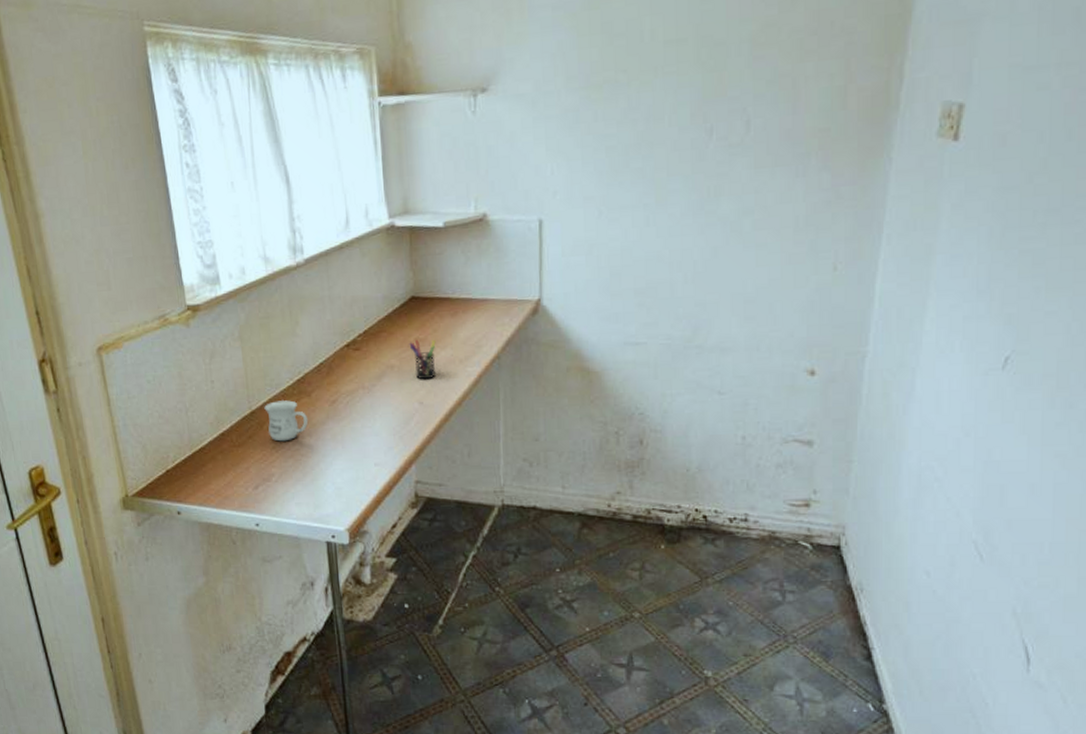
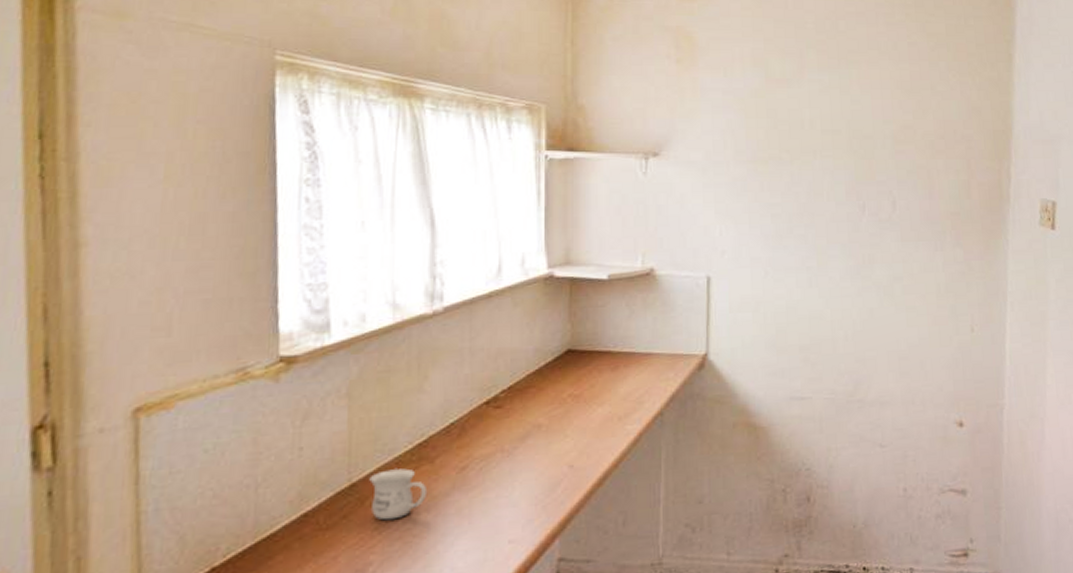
pen holder: present [409,340,436,380] -> none [561,396,593,440]

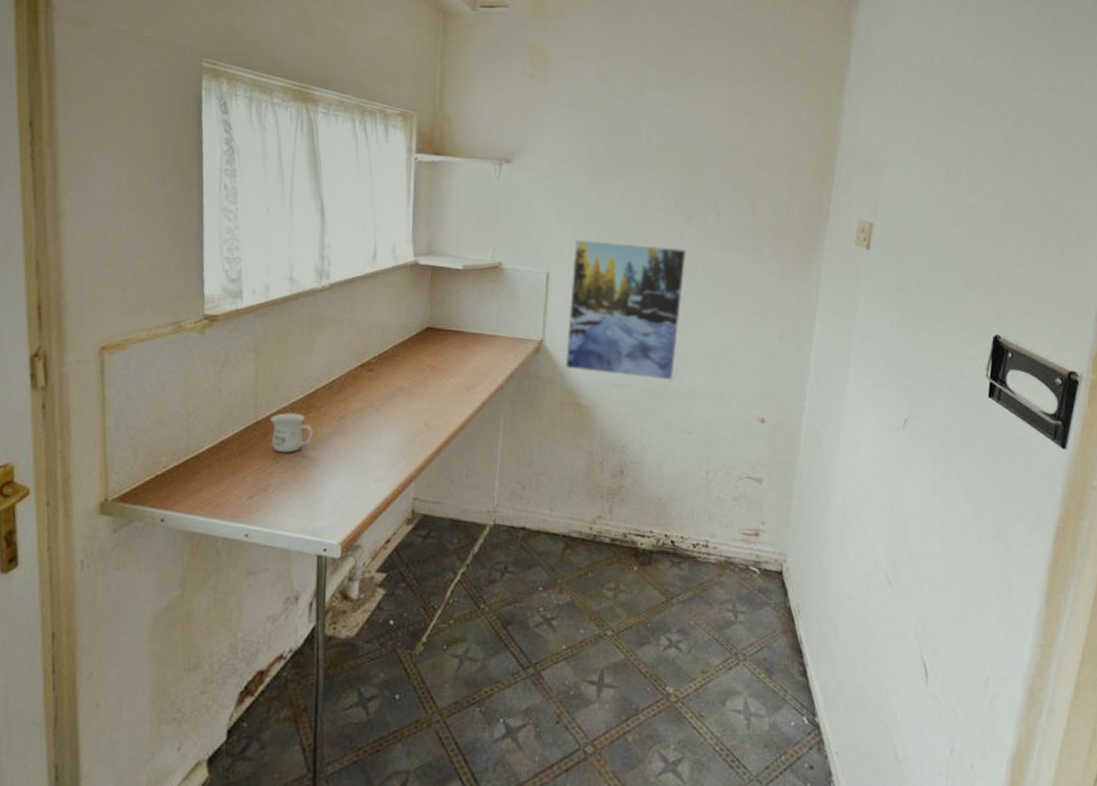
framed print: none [734,236,863,388] -> present [565,239,687,380]

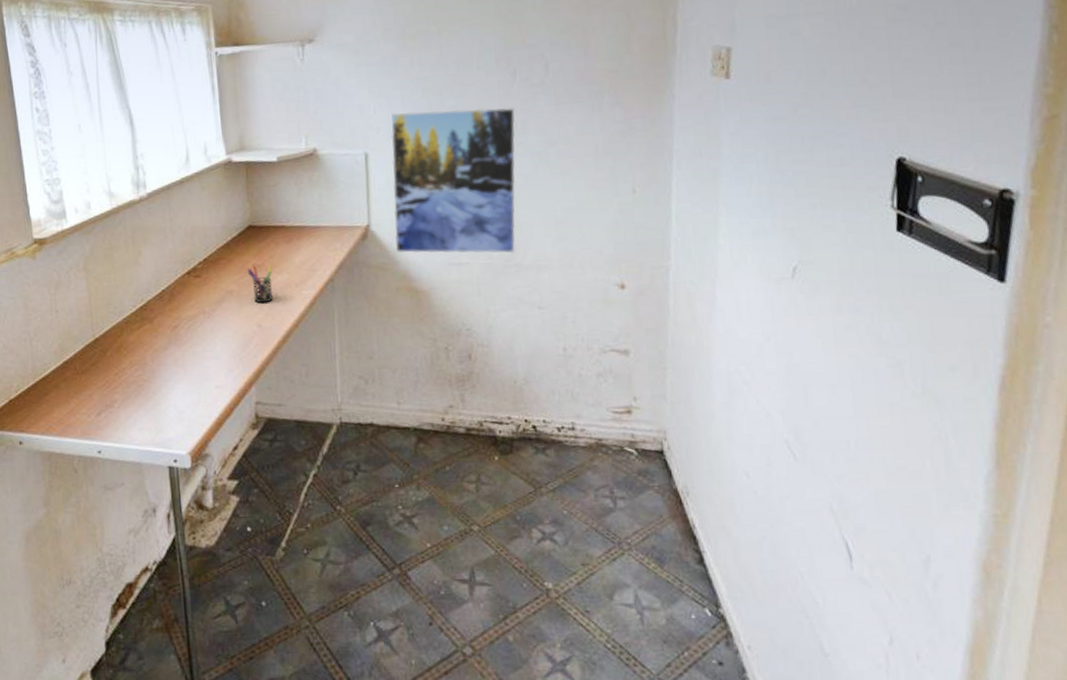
mug: present [270,413,314,453] -> none [107,327,151,368]
pen holder: none [420,366,446,403] -> present [247,266,274,304]

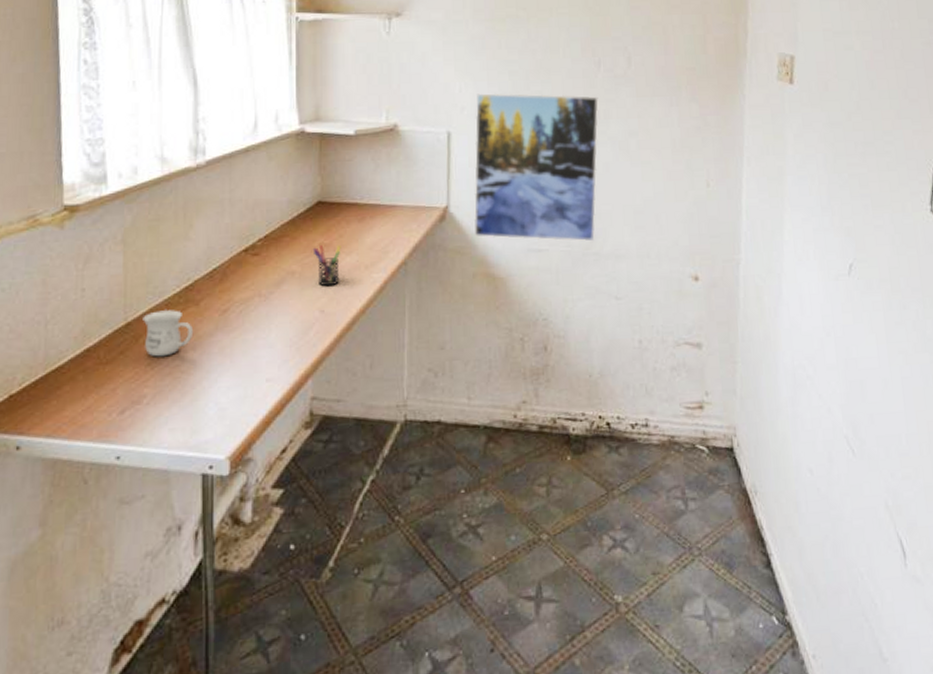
mug: none [107,327,151,368] -> present [143,310,194,357]

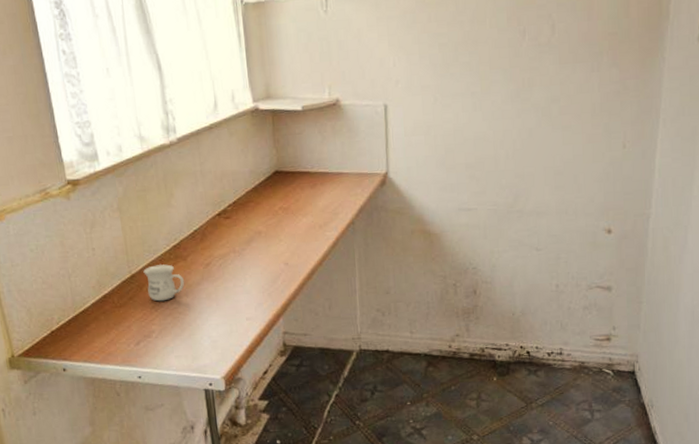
pen holder: present [312,245,341,287] -> none [274,209,299,244]
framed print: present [473,93,599,241] -> none [409,65,523,201]

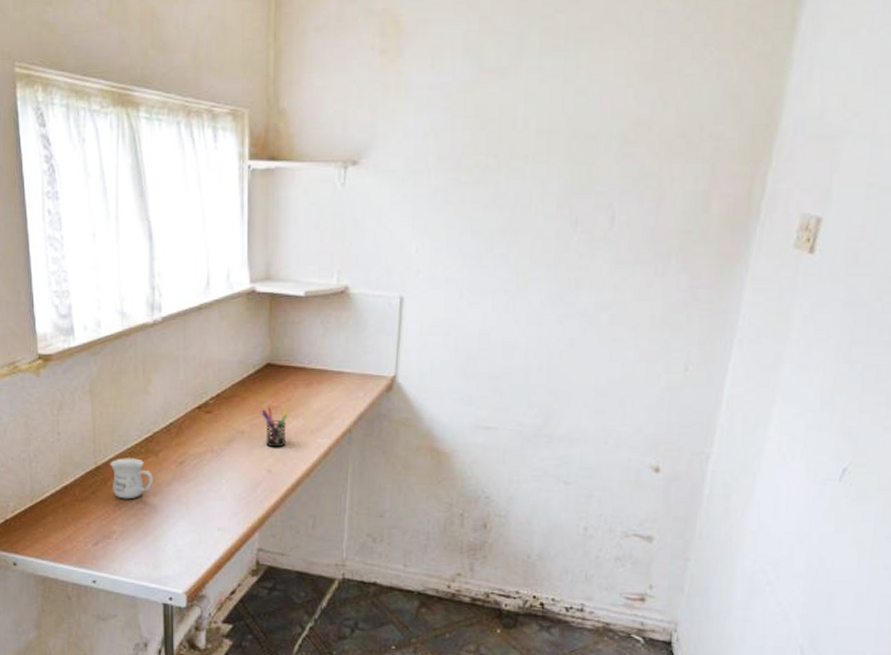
pen holder: none [274,209,299,244] -> present [261,407,288,448]

